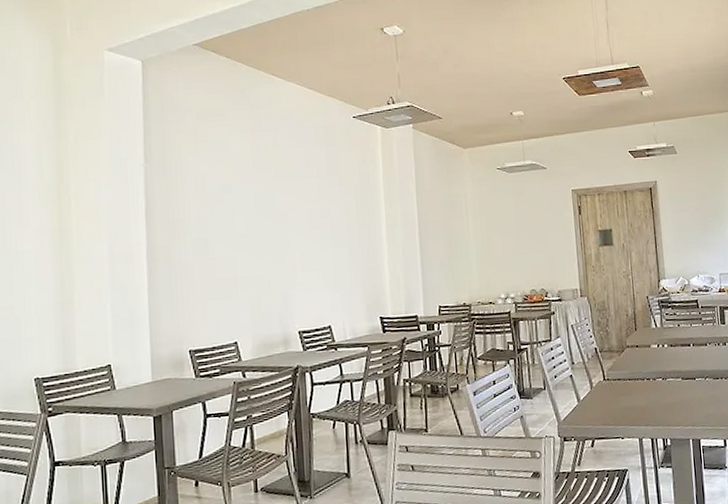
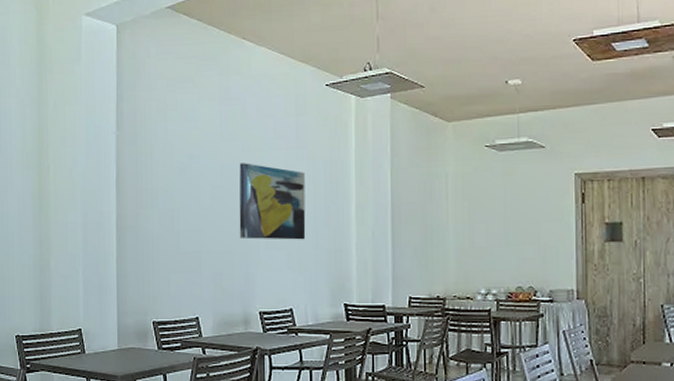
wall art: none [273,190,341,263] -> present [239,163,306,240]

